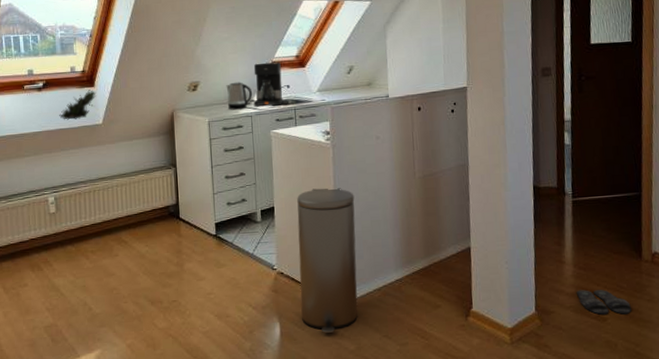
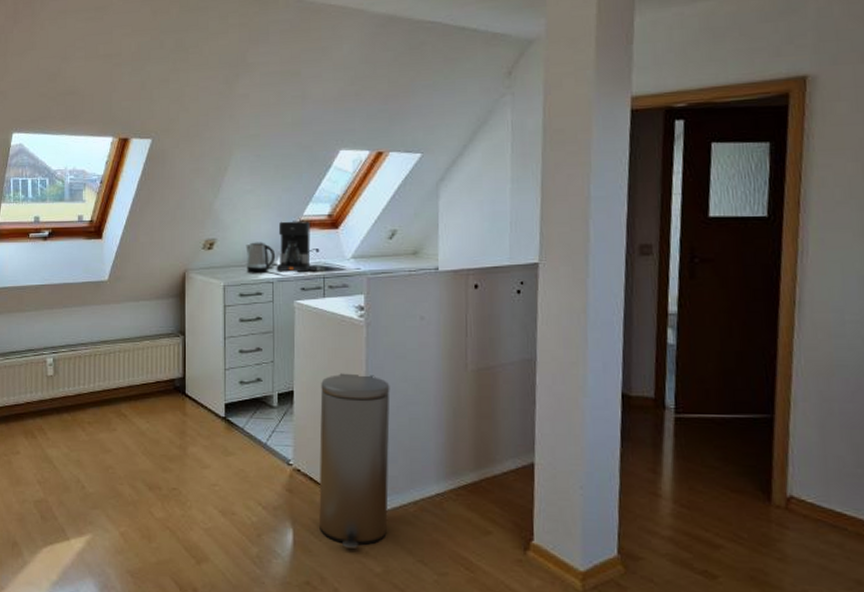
succulent plant: present [59,90,97,120] -> none [63,242,104,274]
slippers: present [576,290,631,315] -> none [675,534,753,574]

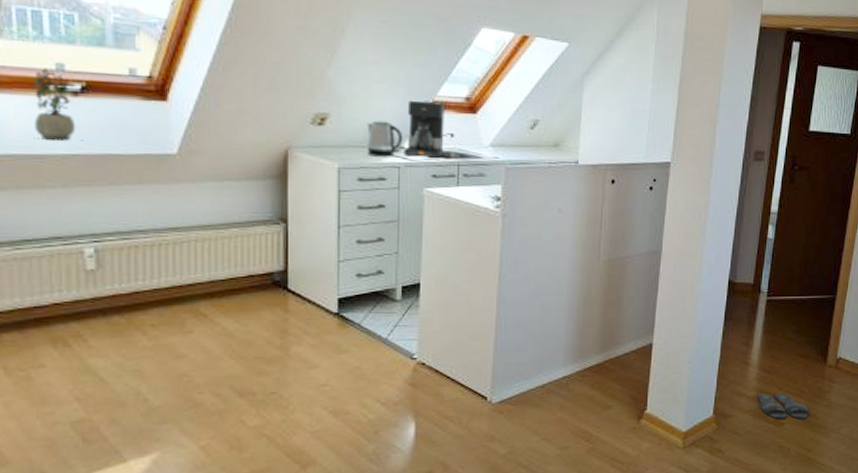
potted plant: none [20,221,45,276] -> present [32,68,76,142]
pedal bin: present [319,373,390,550] -> none [444,265,524,436]
slippers: none [675,534,753,574] -> present [757,393,809,420]

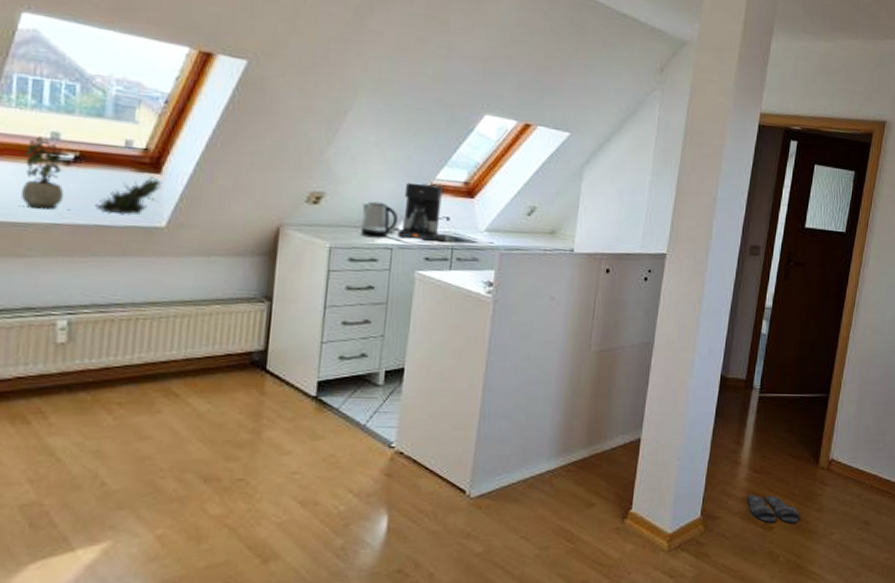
succulent plant: none [107,104,170,144] -> present [95,177,163,216]

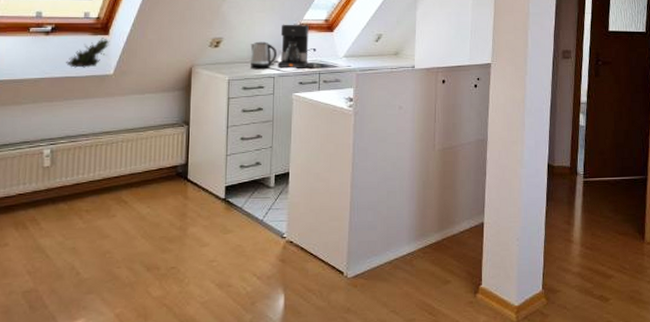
potted plant: present [20,136,65,211] -> none [17,16,46,69]
slippers: present [746,495,800,524] -> none [582,269,632,295]

